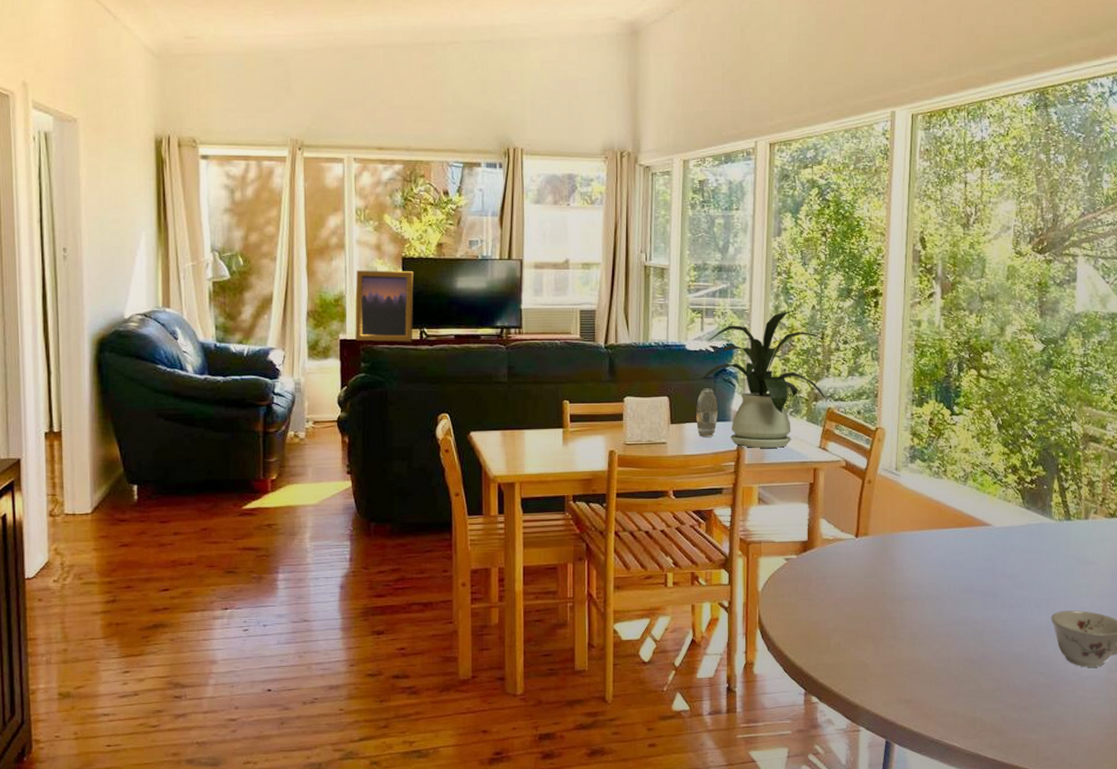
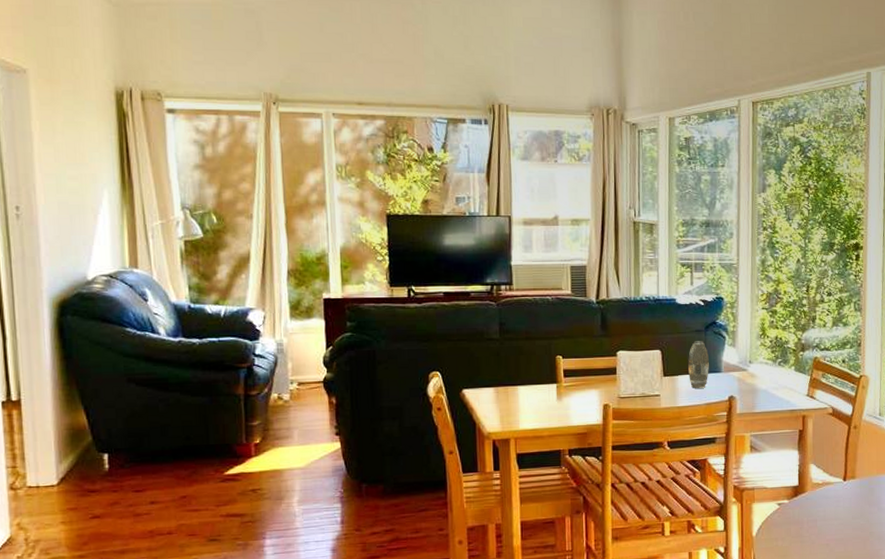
picture frame: present [355,270,414,343] -> none [338,227,400,301]
house plant: present [702,309,826,448] -> none [693,263,813,398]

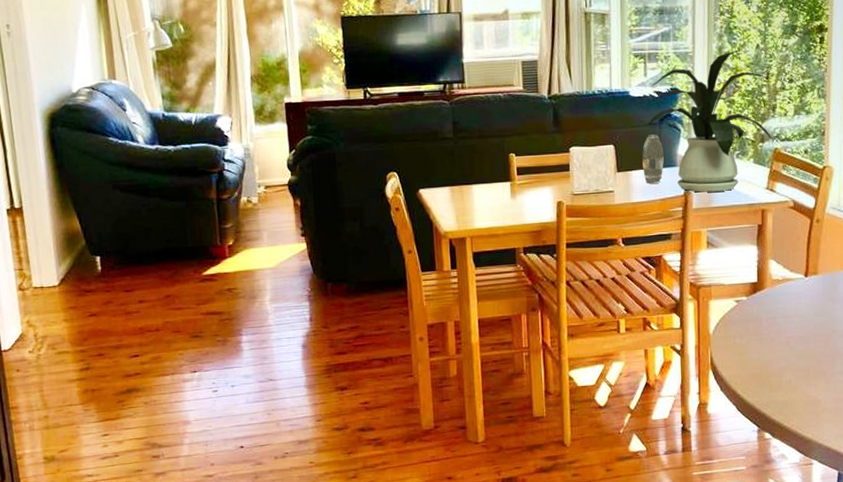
house plant: none [693,263,813,398] -> present [647,49,773,193]

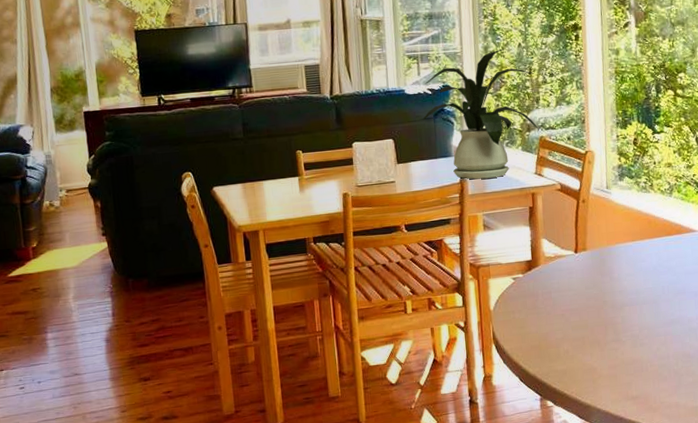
vase: present [642,134,664,184] -> none [419,128,440,173]

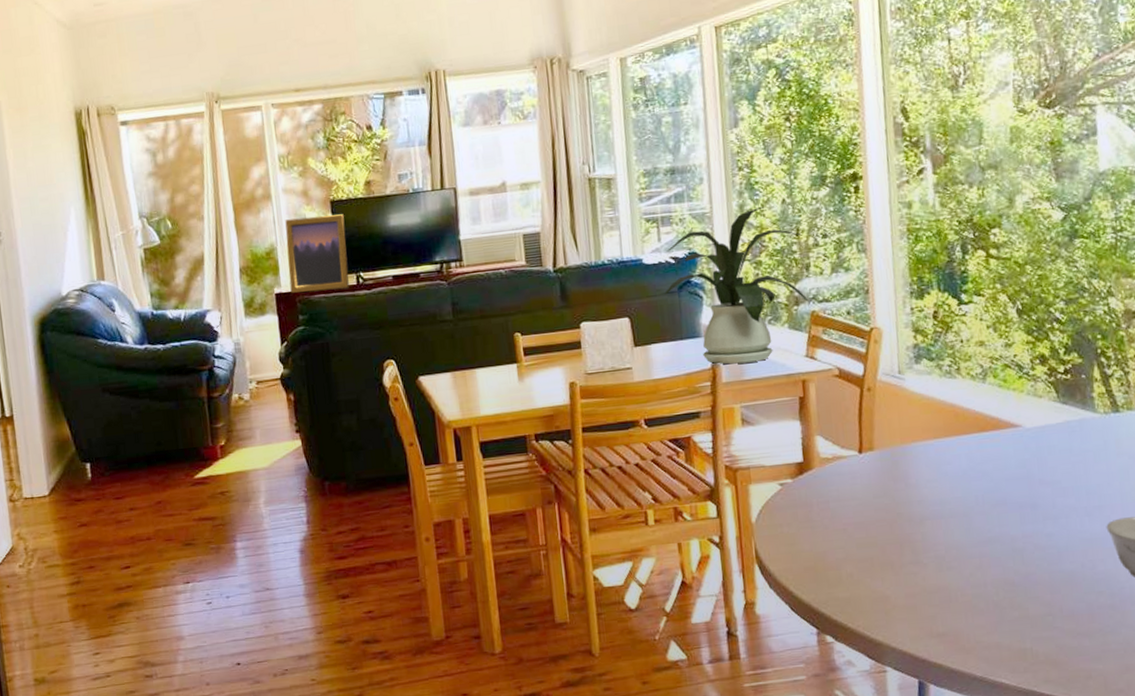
picture frame: none [93,42,152,113] -> present [285,214,349,294]

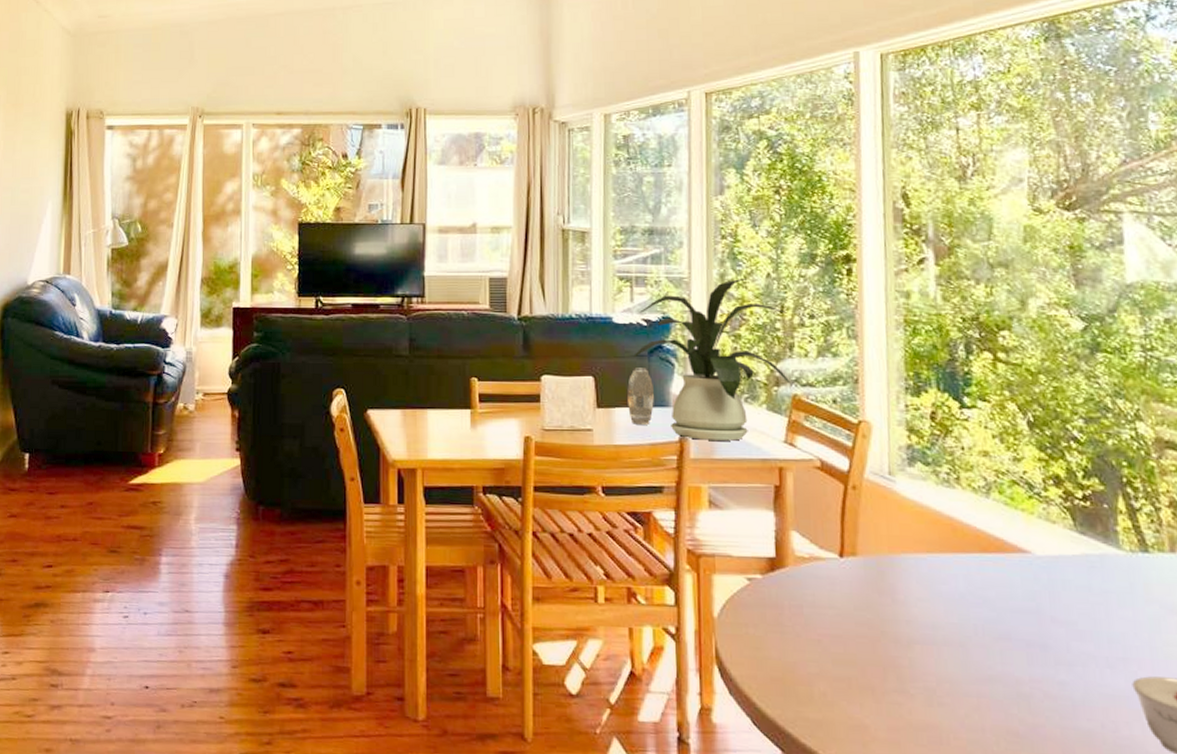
picture frame: present [285,214,349,294] -> none [248,236,310,312]
vase: none [661,303,687,358] -> present [627,367,654,425]

